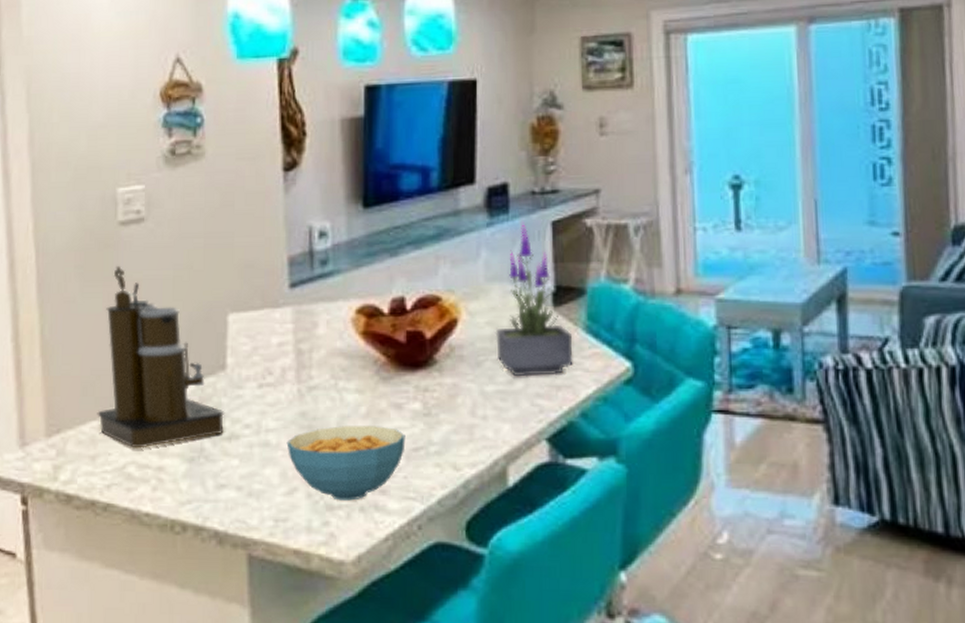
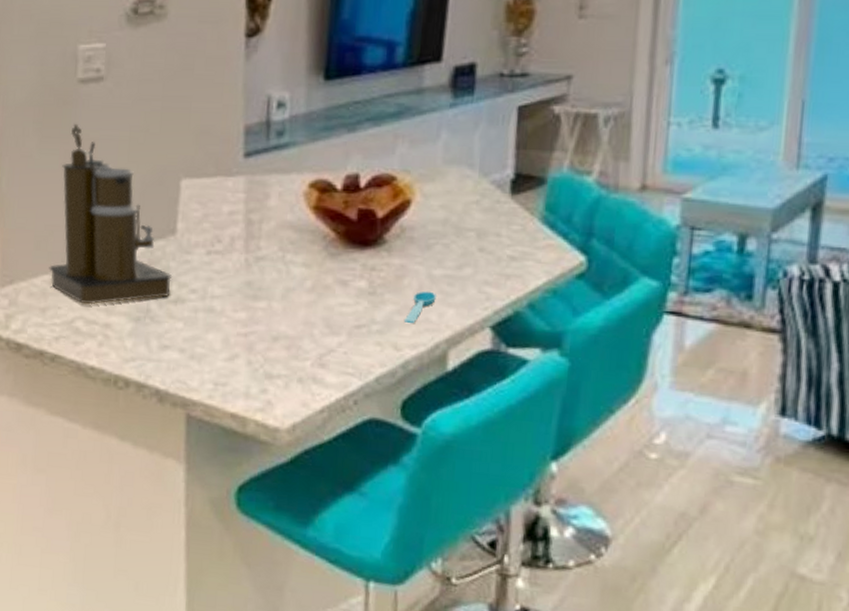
cereal bowl: present [286,426,406,501] -> none [230,298,349,371]
spoon: none [460,408,490,443] -> present [403,291,436,324]
potted plant: present [495,221,573,377] -> none [447,104,528,264]

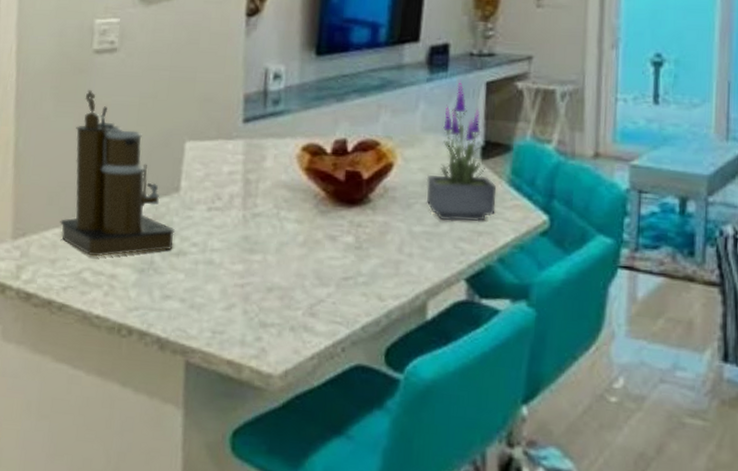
spoon: present [403,291,436,324] -> none [387,246,416,277]
potted plant: none [447,104,528,264] -> present [426,79,497,222]

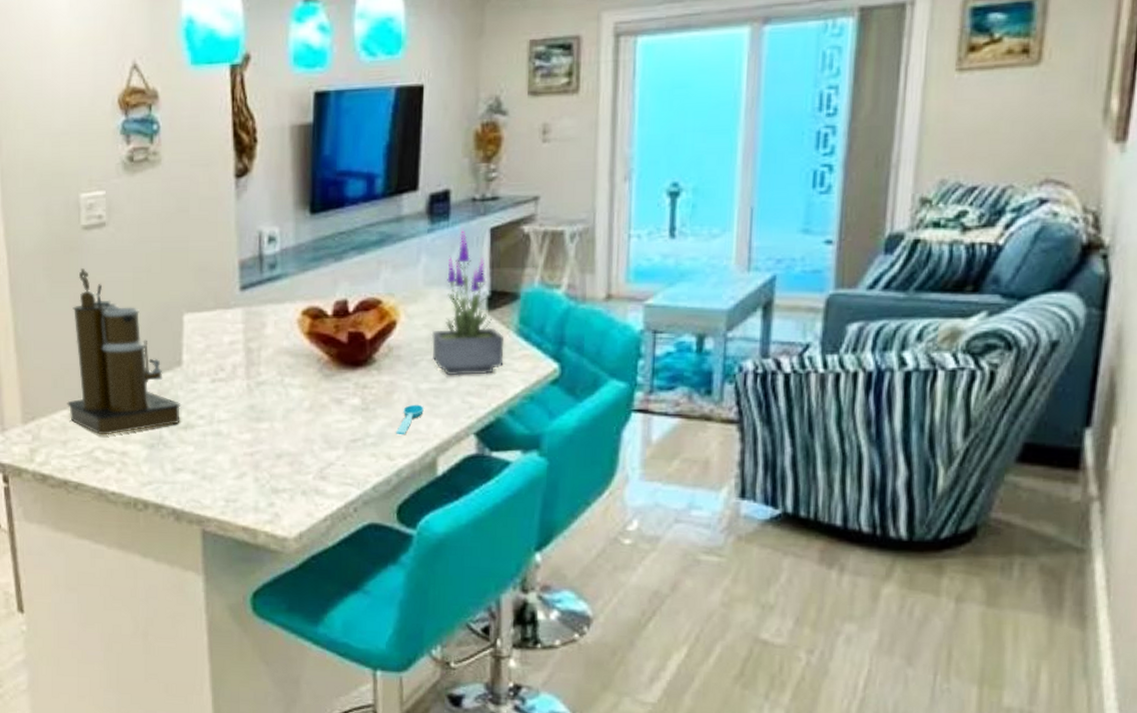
spoon: none [387,246,416,277] -> present [395,404,424,435]

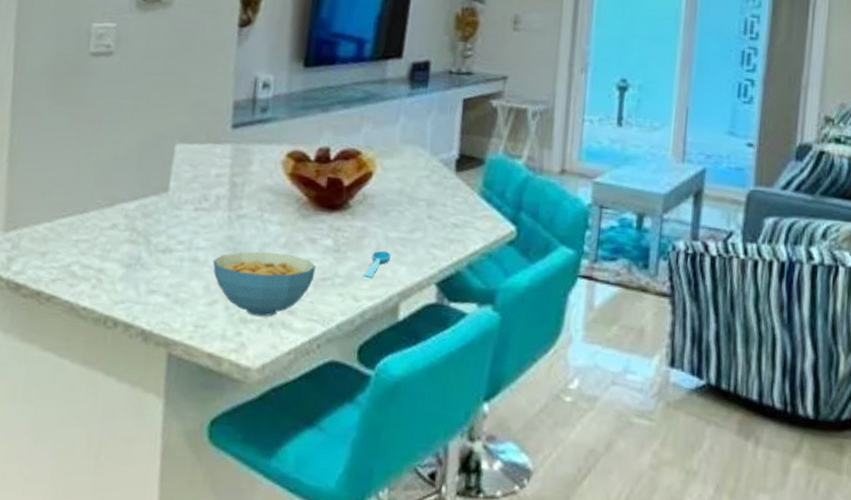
coffee maker: present [67,268,181,435] -> none [51,91,163,251]
cereal bowl: none [236,418,345,485] -> present [213,251,316,317]
potted plant: present [431,228,505,376] -> none [402,95,469,230]

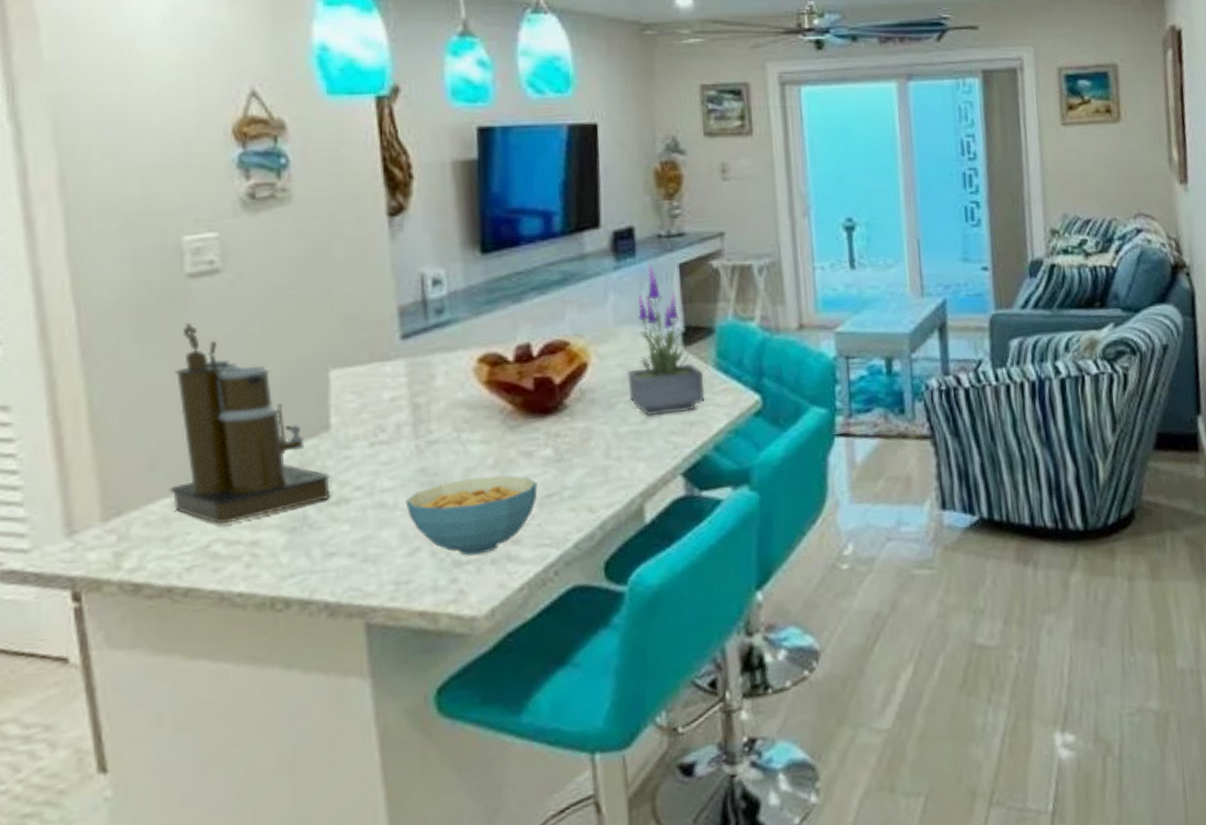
coffee maker: none [51,91,163,251] -> present [169,323,331,524]
spoon: present [362,250,391,279] -> none [595,449,625,484]
potted plant: none [402,95,469,230] -> present [626,264,705,416]

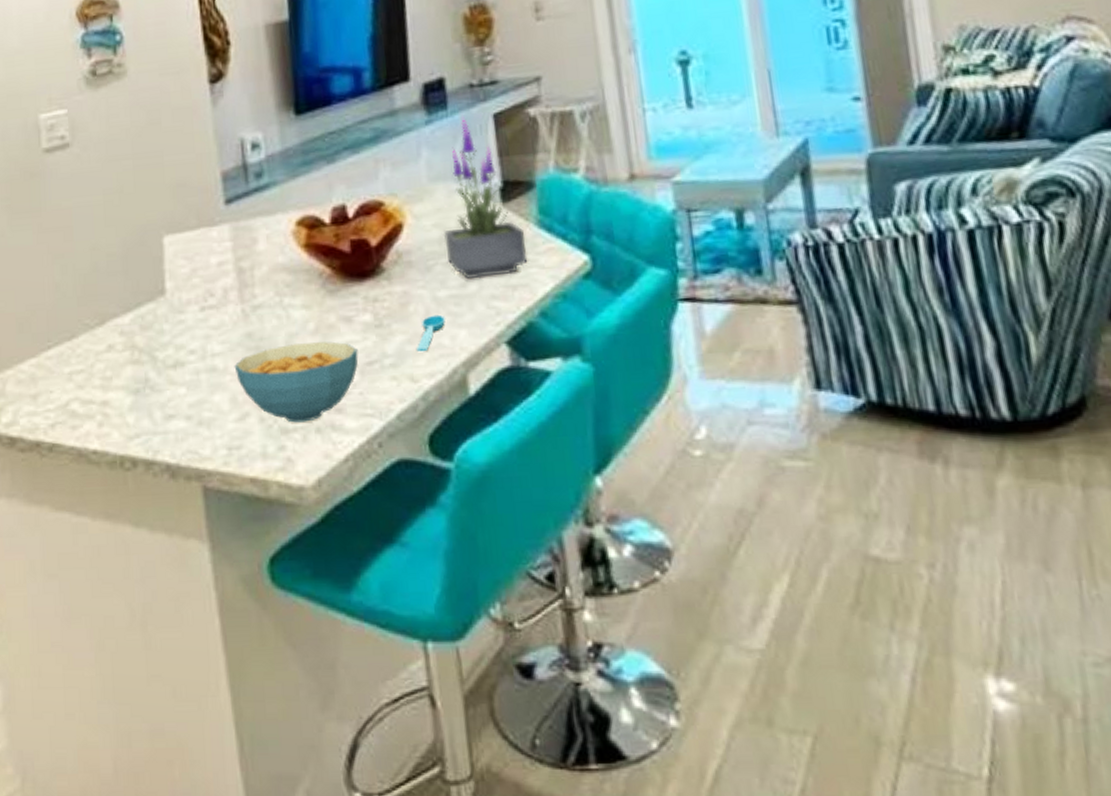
coffee maker: present [169,323,331,524] -> none [35,195,168,384]
spoon: none [595,449,625,484] -> present [416,314,445,352]

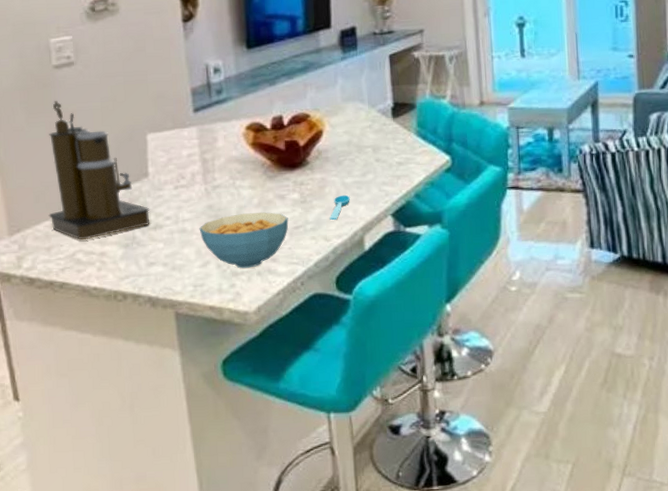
coffee maker: none [35,195,168,384] -> present [48,101,150,240]
potted plant: present [443,116,528,279] -> none [351,55,409,171]

